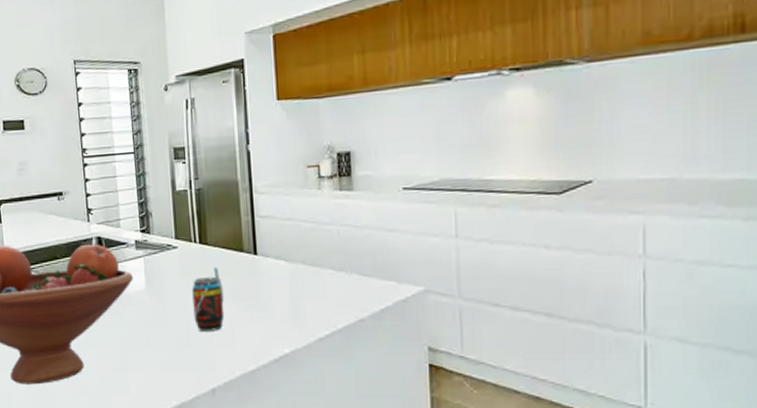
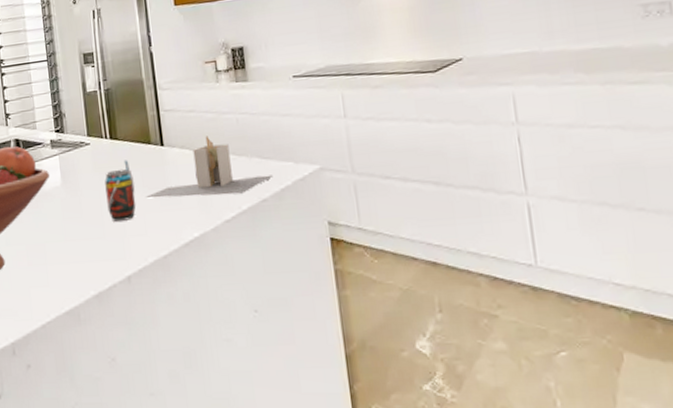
utensil holder: none [234,247,373,312] -> present [145,136,273,199]

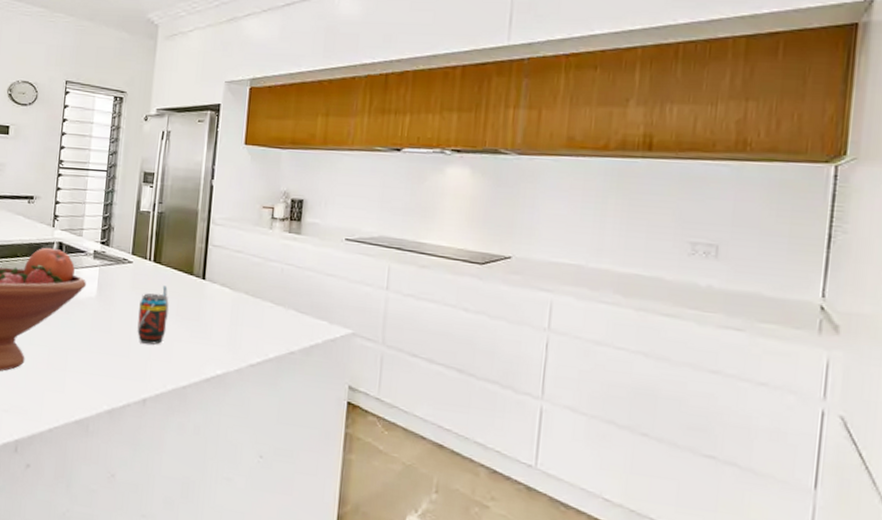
utensil holder: present [145,136,273,199] -> none [176,278,305,342]

